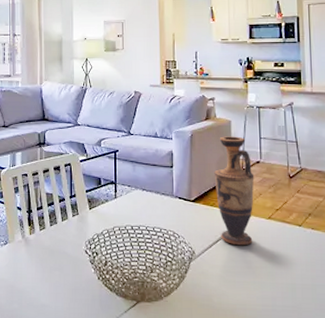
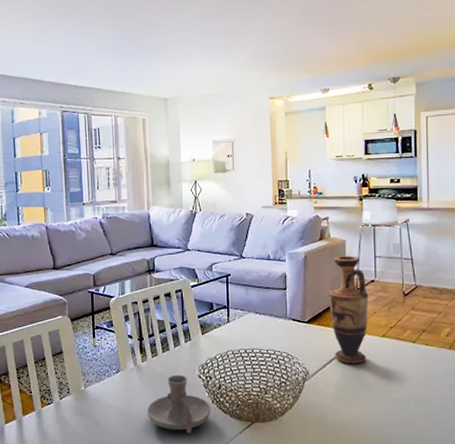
candle holder: none [33,249,96,310] -> present [146,374,211,433]

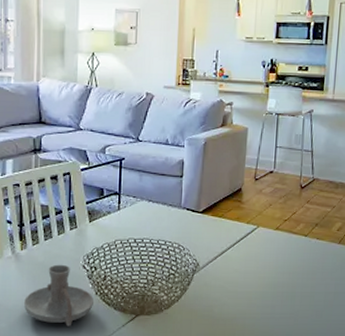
vase: present [328,256,369,364] -> none [225,144,266,257]

